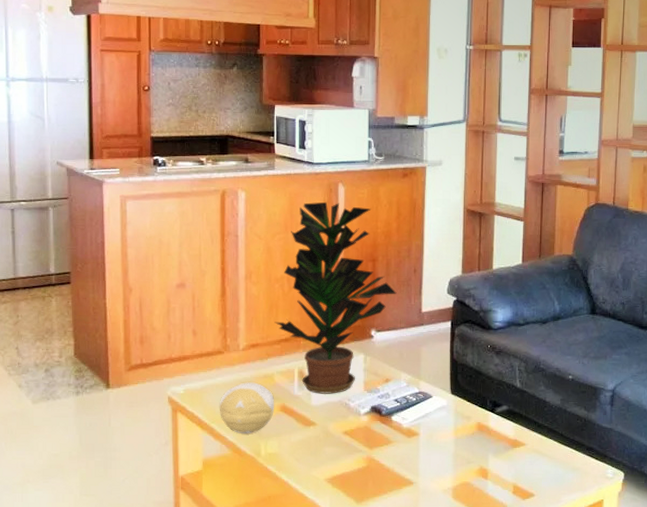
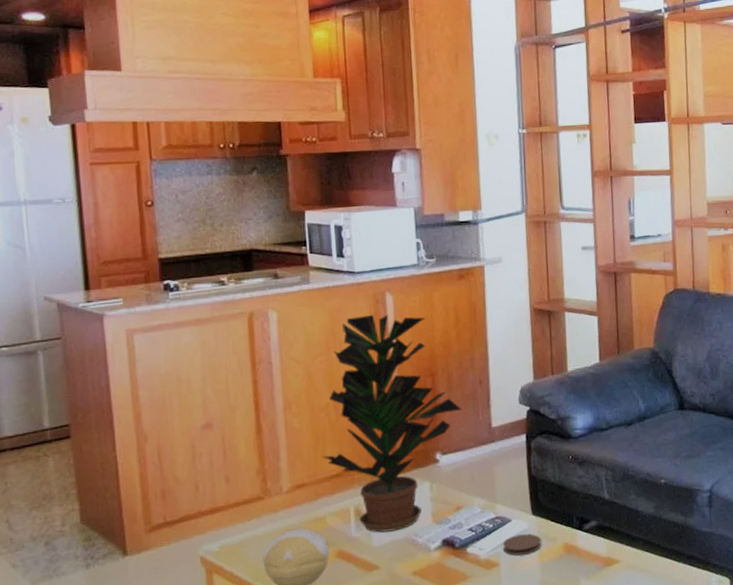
coaster: none [424,410,457,428] -> present [503,533,541,556]

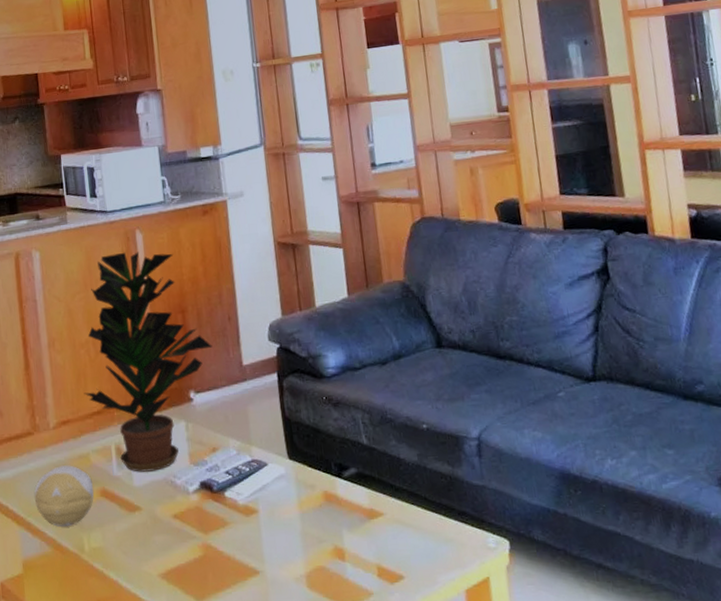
coaster: present [503,533,541,556] -> none [260,479,300,502]

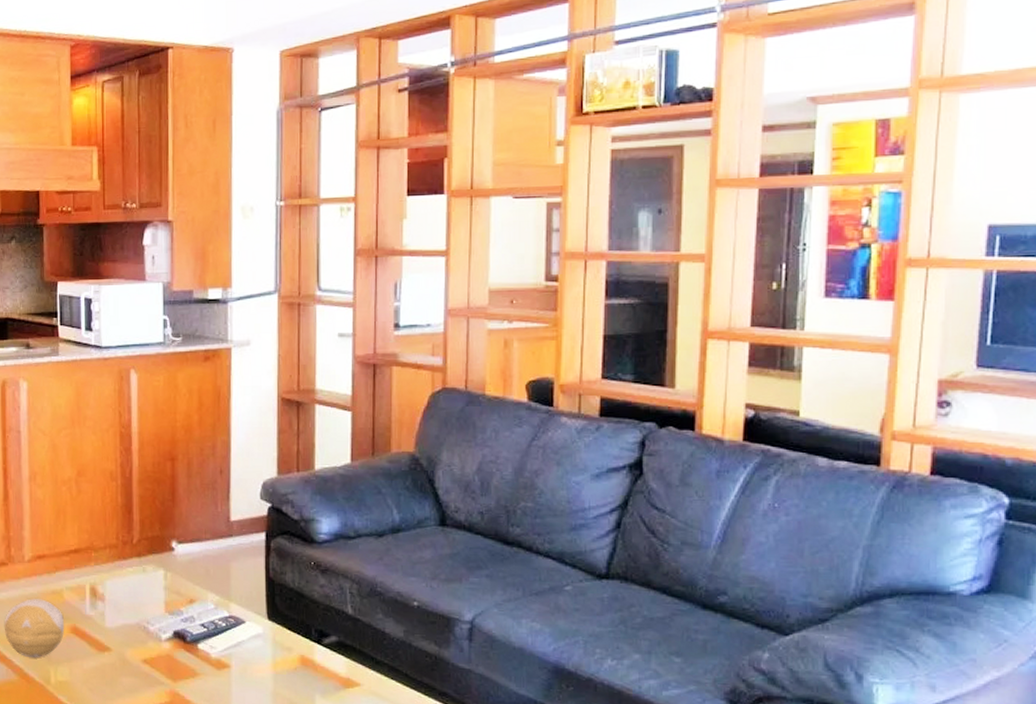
potted plant: present [84,251,213,472] -> none [62,391,200,615]

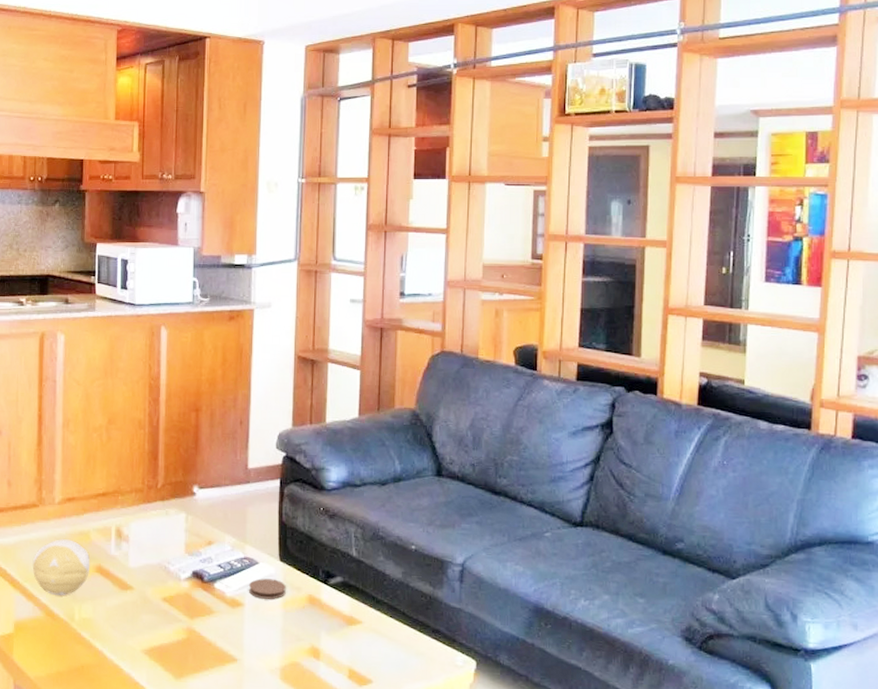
coaster: none [235,638,276,661] -> present [249,578,286,599]

